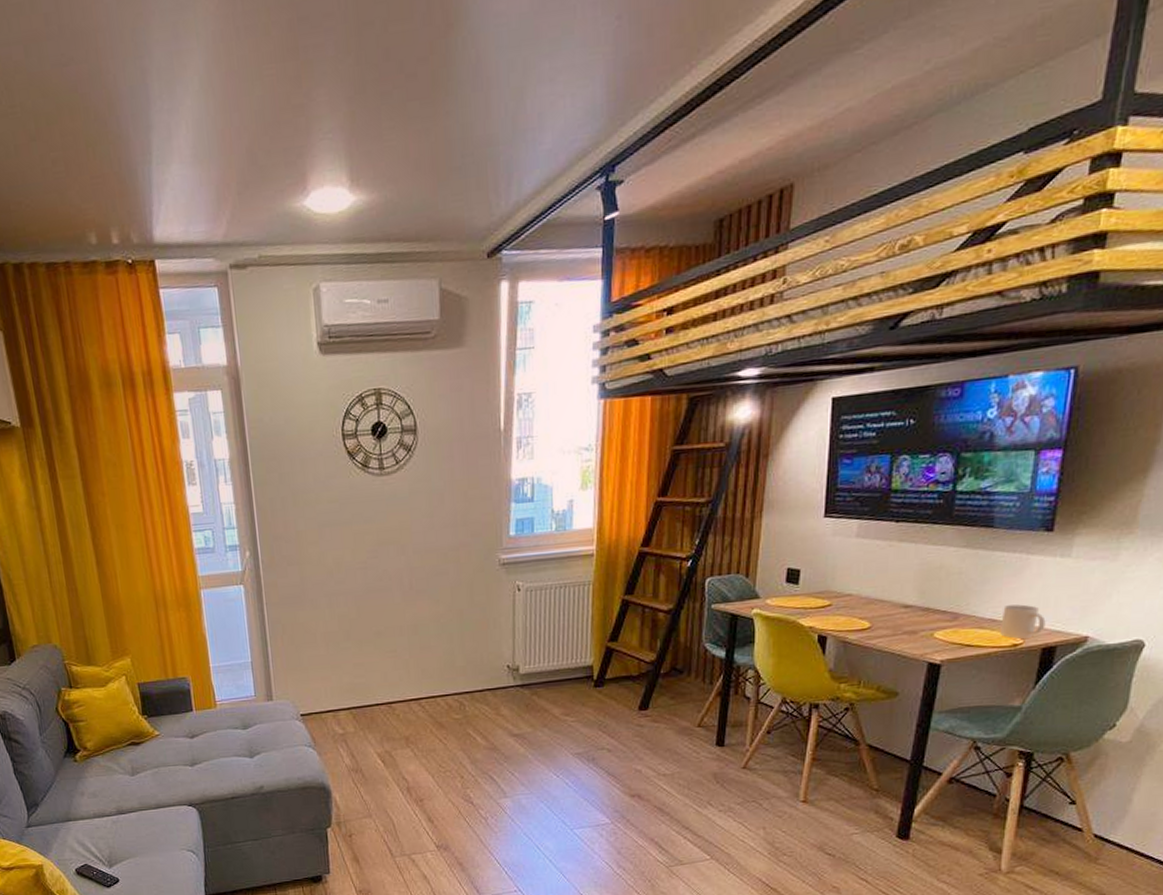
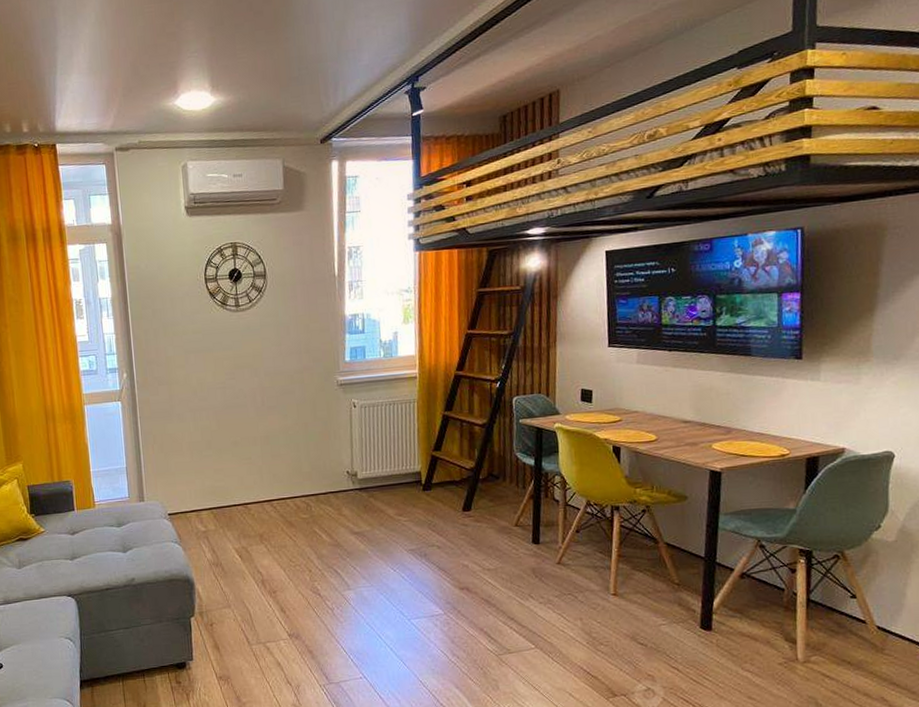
mug: present [1000,604,1046,640] -> none [768,420,807,451]

